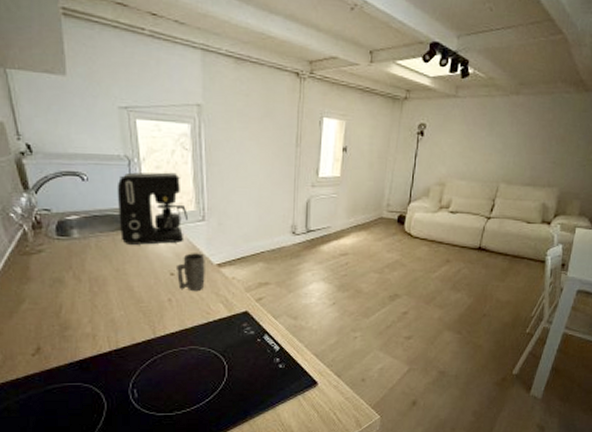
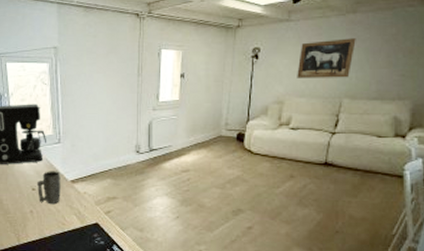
wall art: none [459,120,517,162] -> present [297,38,356,79]

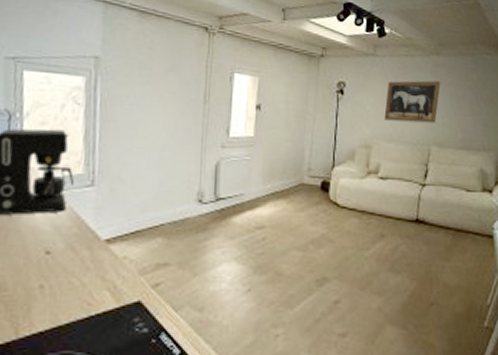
mug: present [37,171,61,205] -> none [53,225,91,276]

